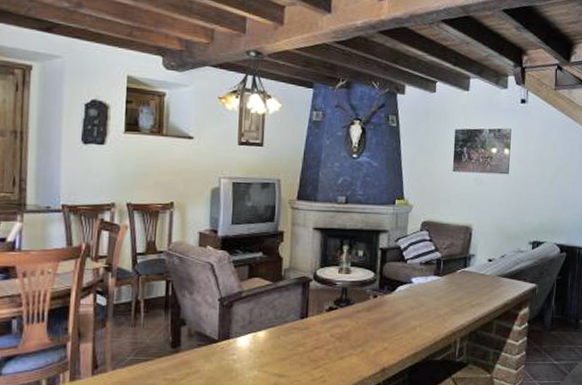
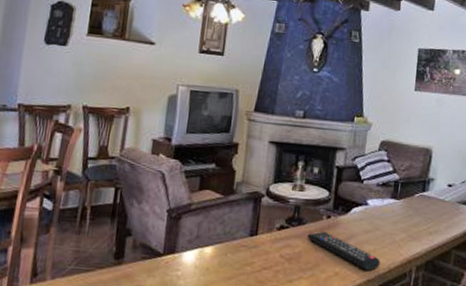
remote control: none [355,310,427,345] -> present [307,231,381,272]

